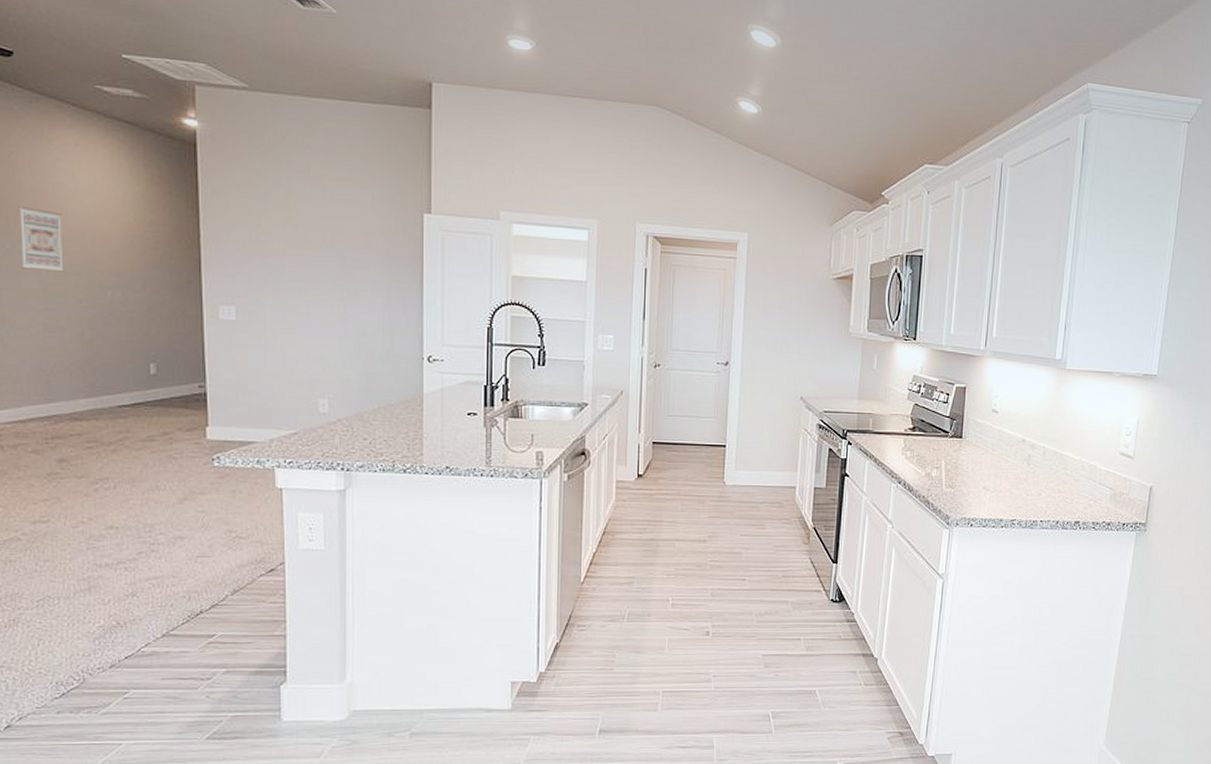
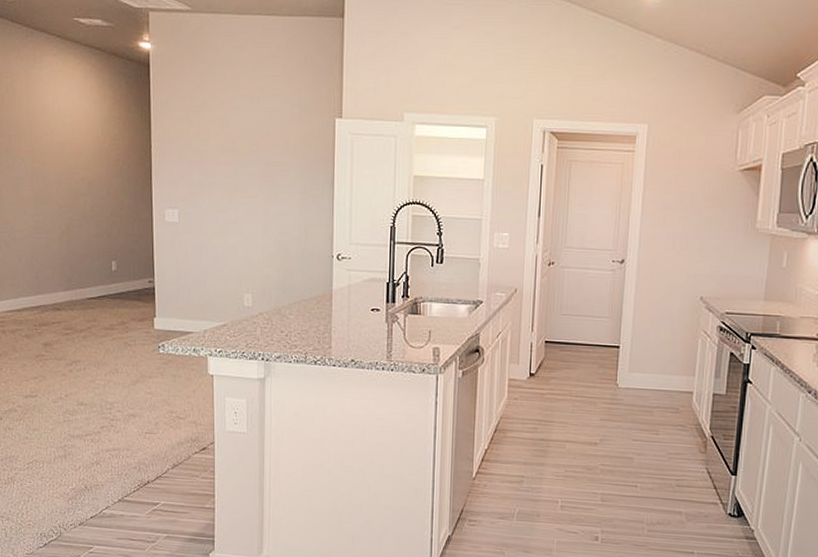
wall art: present [18,207,64,272] -> none [18,127,49,182]

